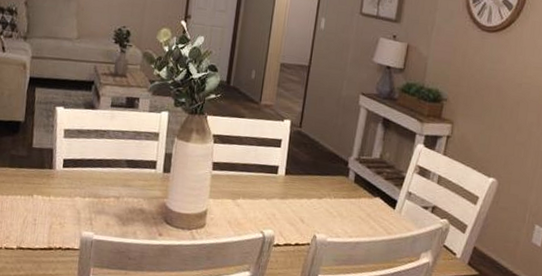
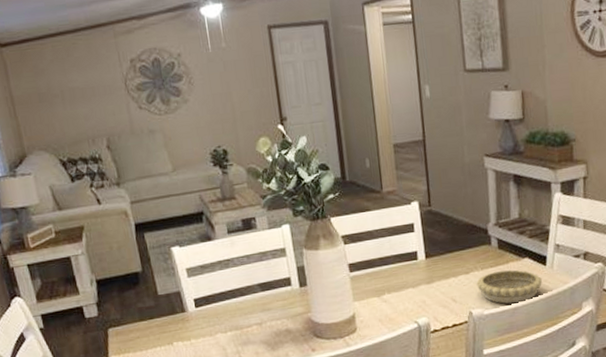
decorative bowl: none [326,203,388,239] -> present [476,270,542,304]

